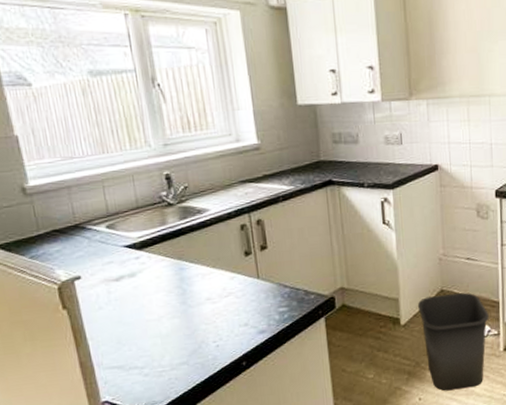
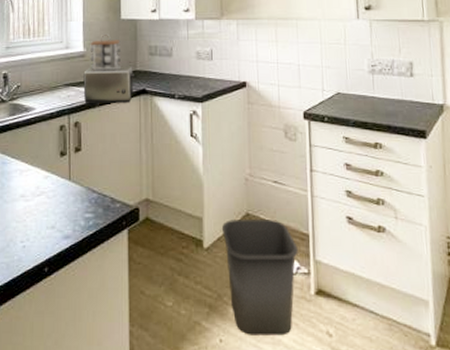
toaster: none [260,156,319,201] -> present [83,66,134,104]
spice rack: none [264,122,302,162] -> present [90,33,121,69]

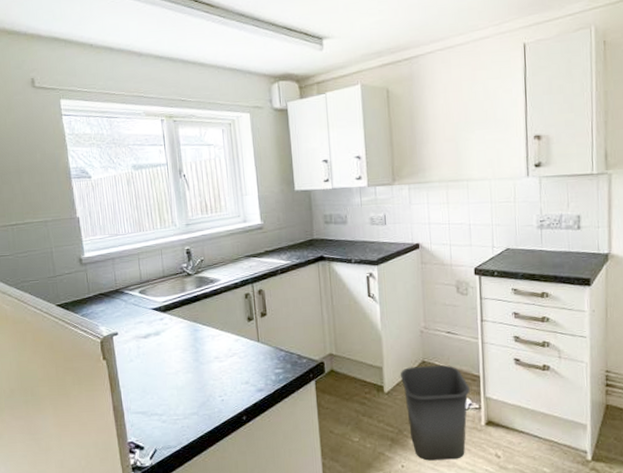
toaster: present [83,66,134,104] -> none [263,235,312,273]
spice rack: present [90,33,121,69] -> none [266,205,298,240]

